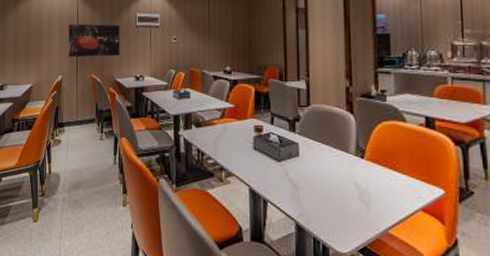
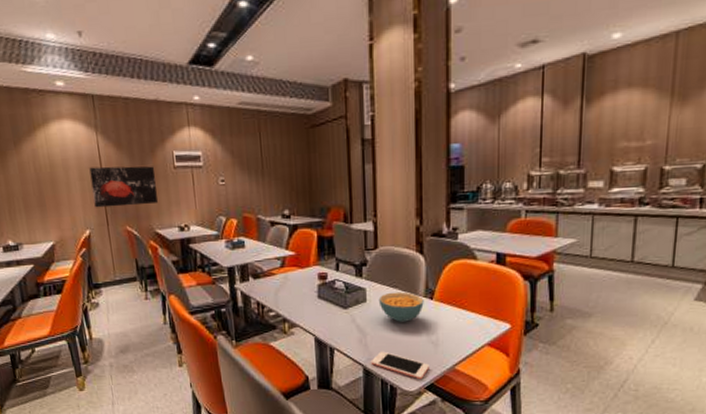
cell phone: none [303,207,362,242] -> present [370,351,429,380]
cereal bowl: none [310,148,355,179] -> present [378,291,424,322]

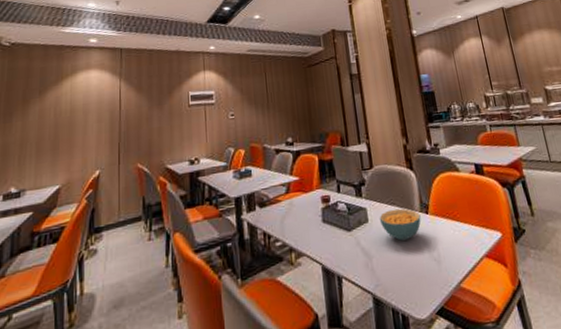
wall art: present [89,166,158,208] -> none [109,106,171,148]
cell phone: present [370,351,429,380] -> none [379,274,437,304]

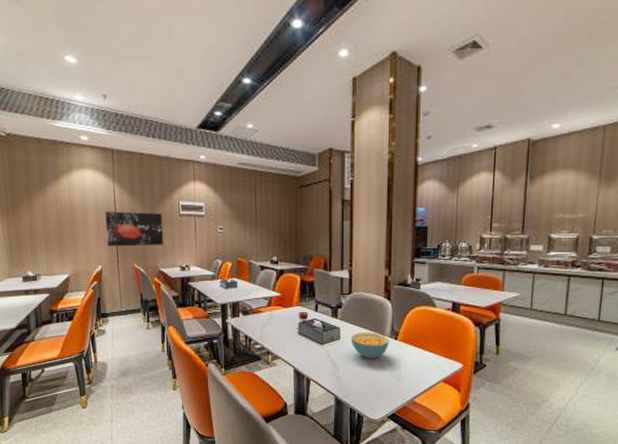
wall art: none [109,106,171,148] -> present [105,211,163,247]

